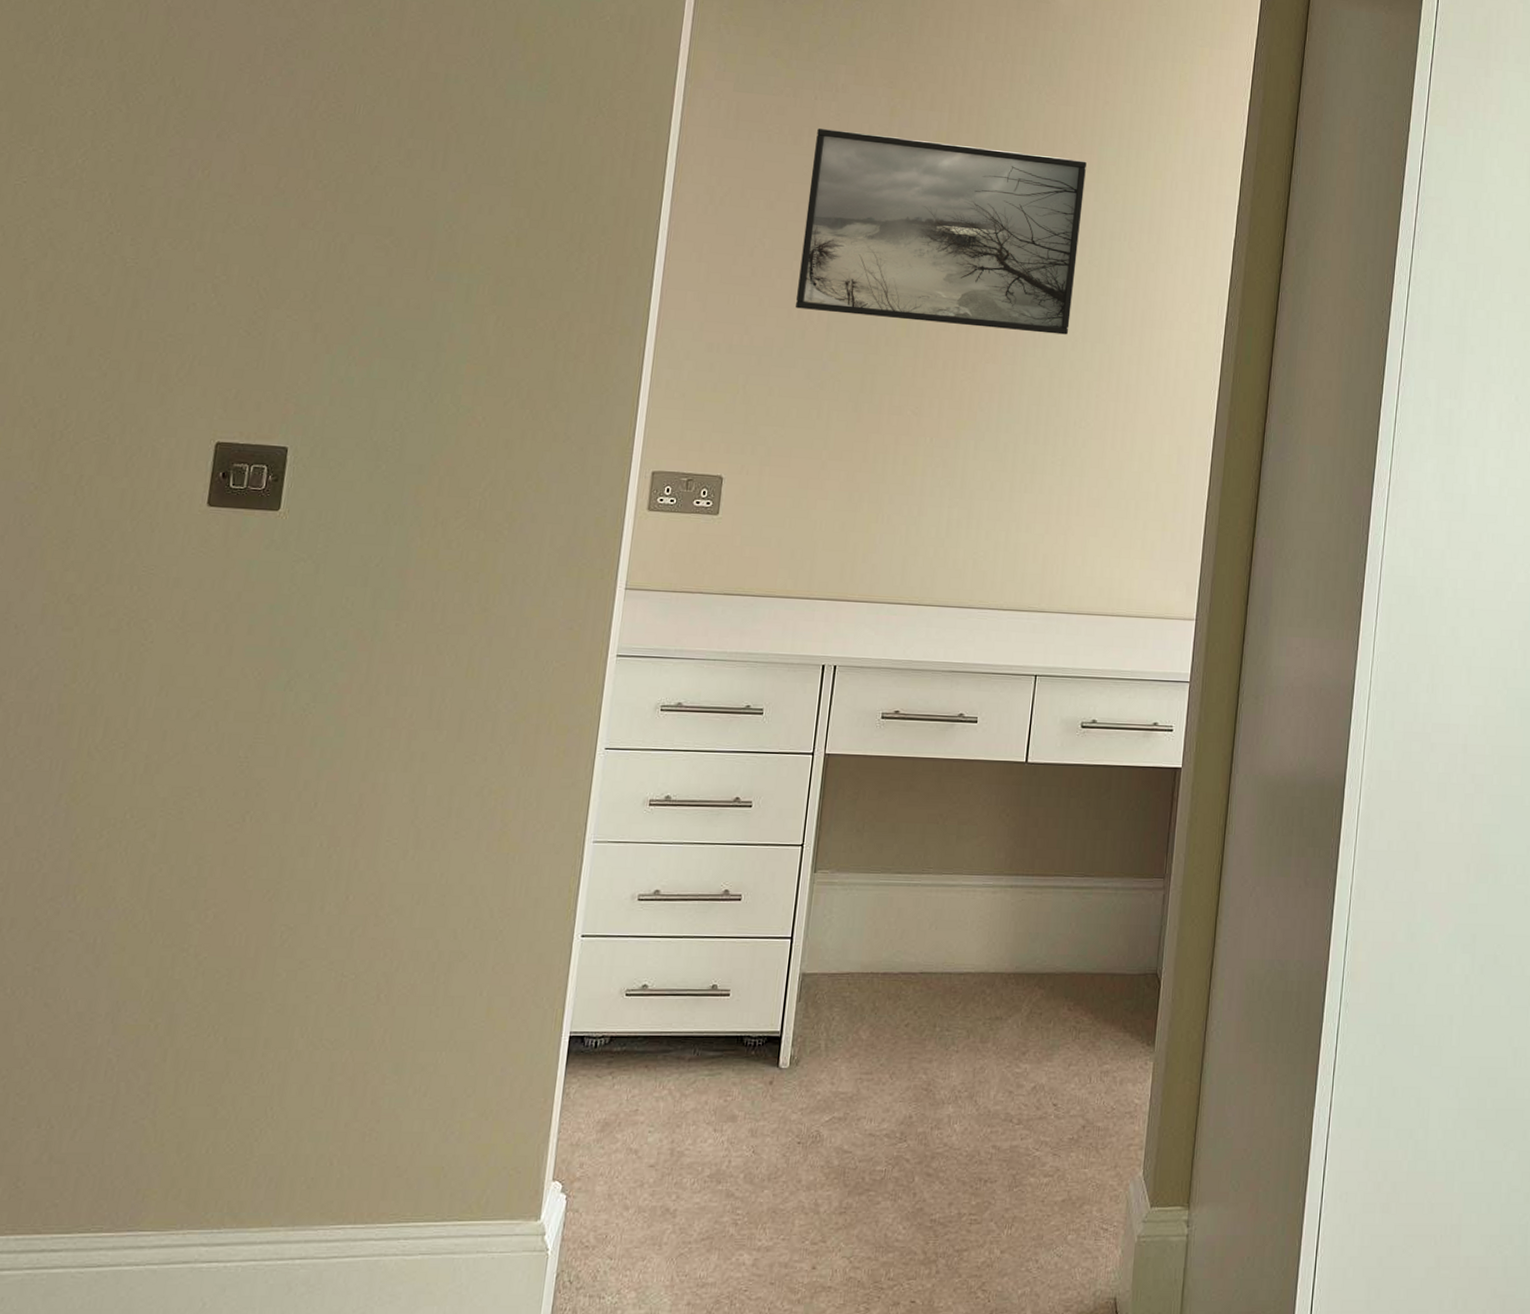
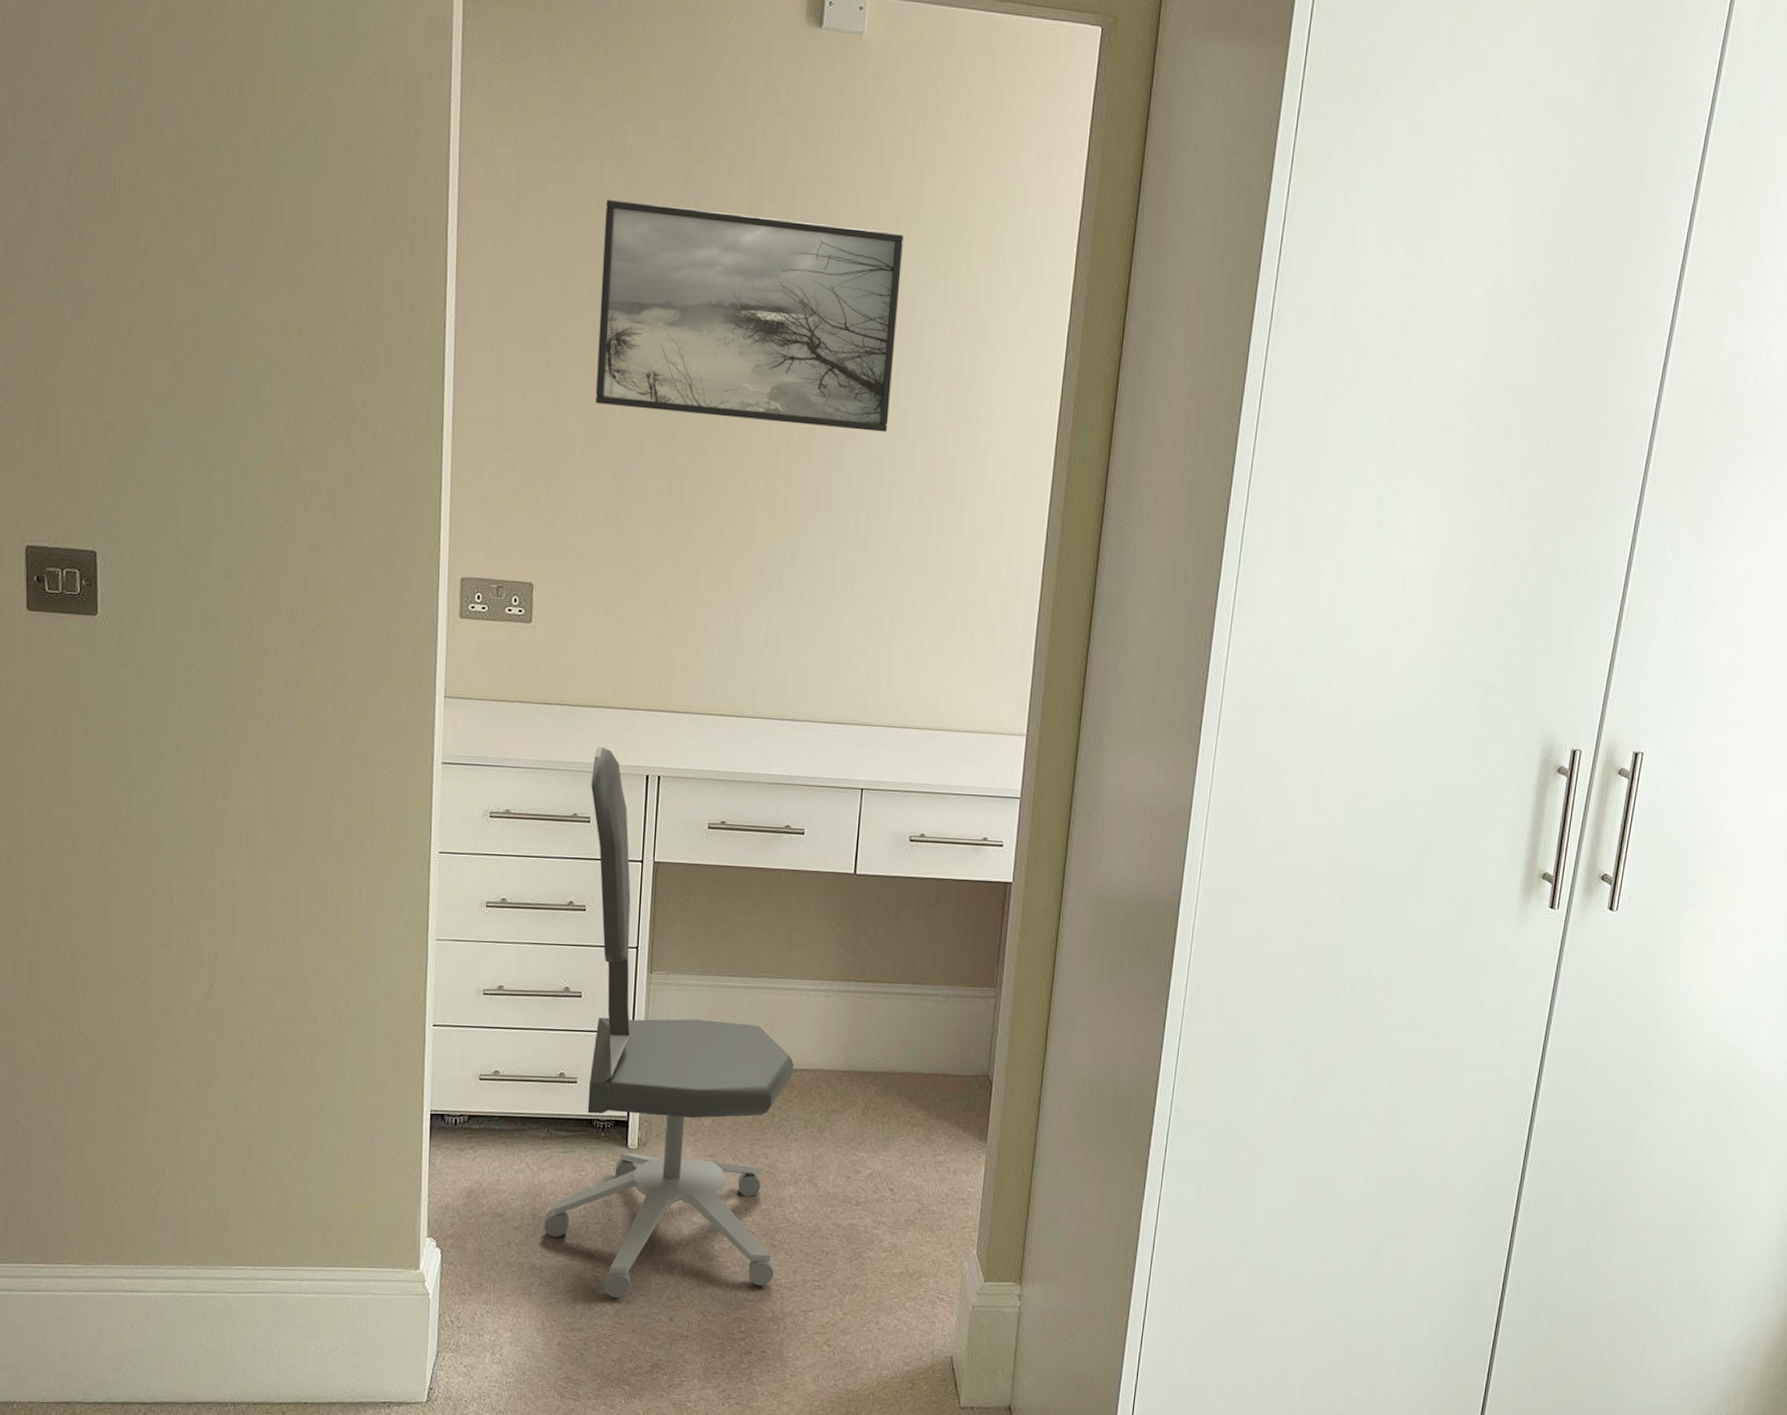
office chair: none [682,636,958,1244] -> present [544,746,794,1298]

